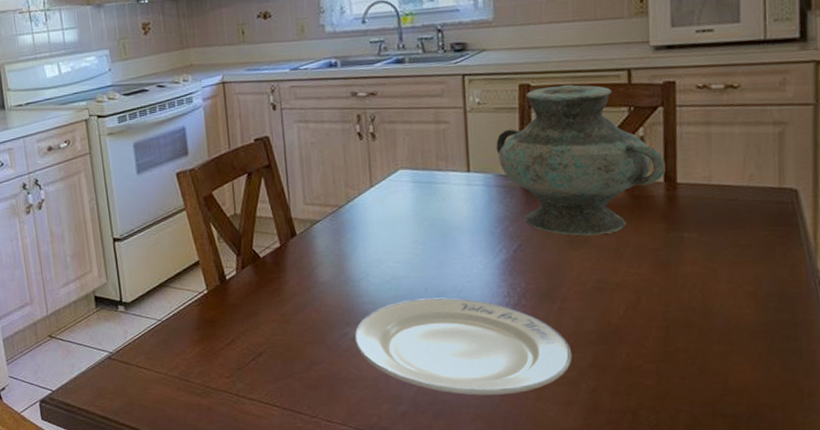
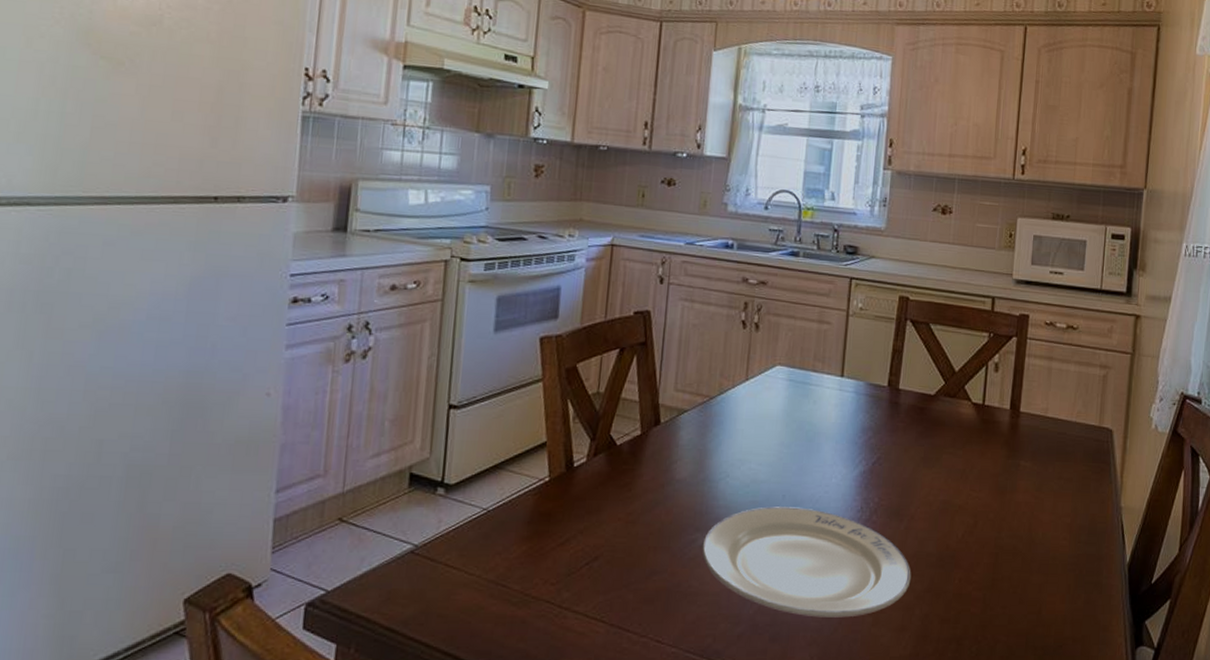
vase: present [496,84,666,236] -> none [870,302,1013,456]

